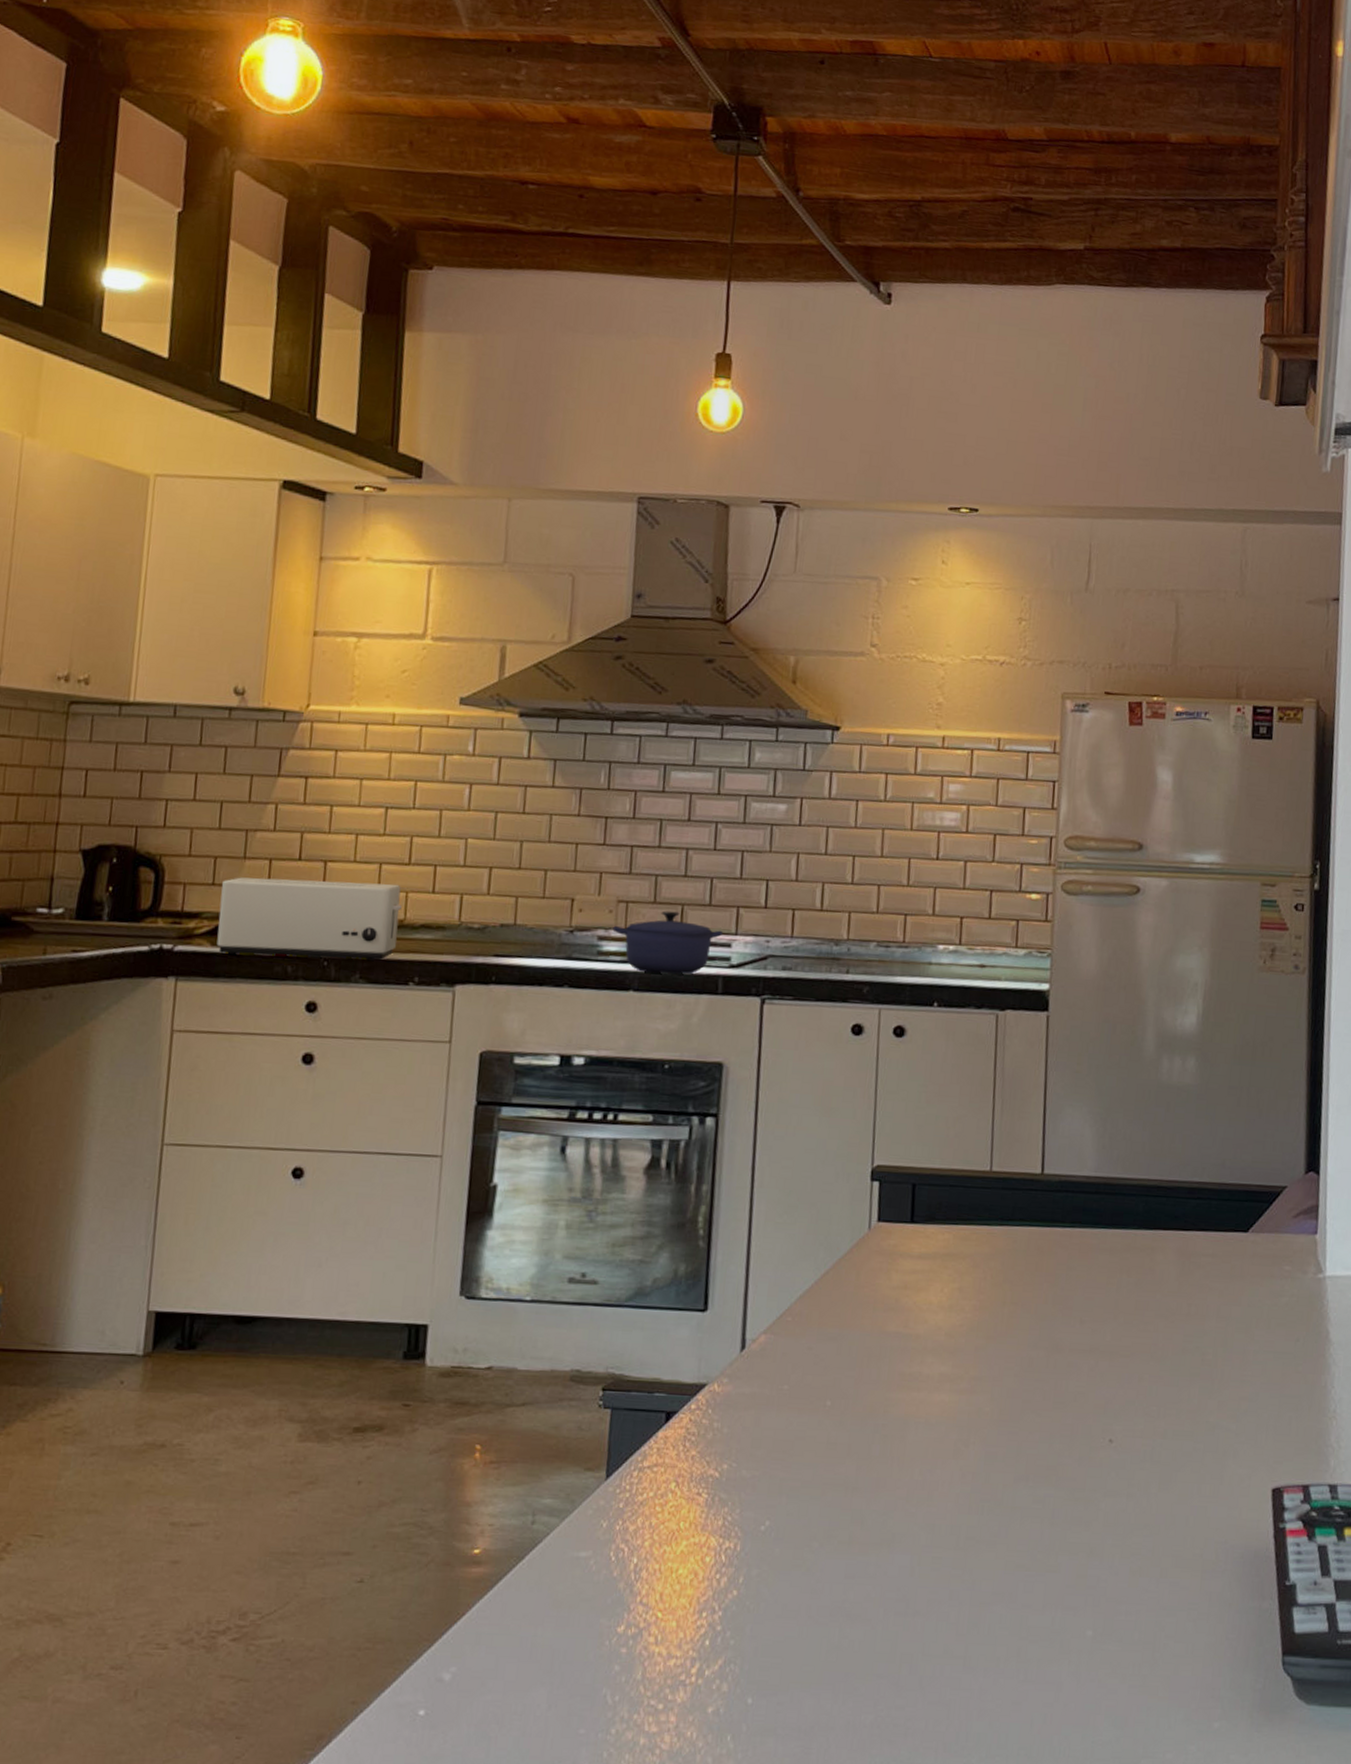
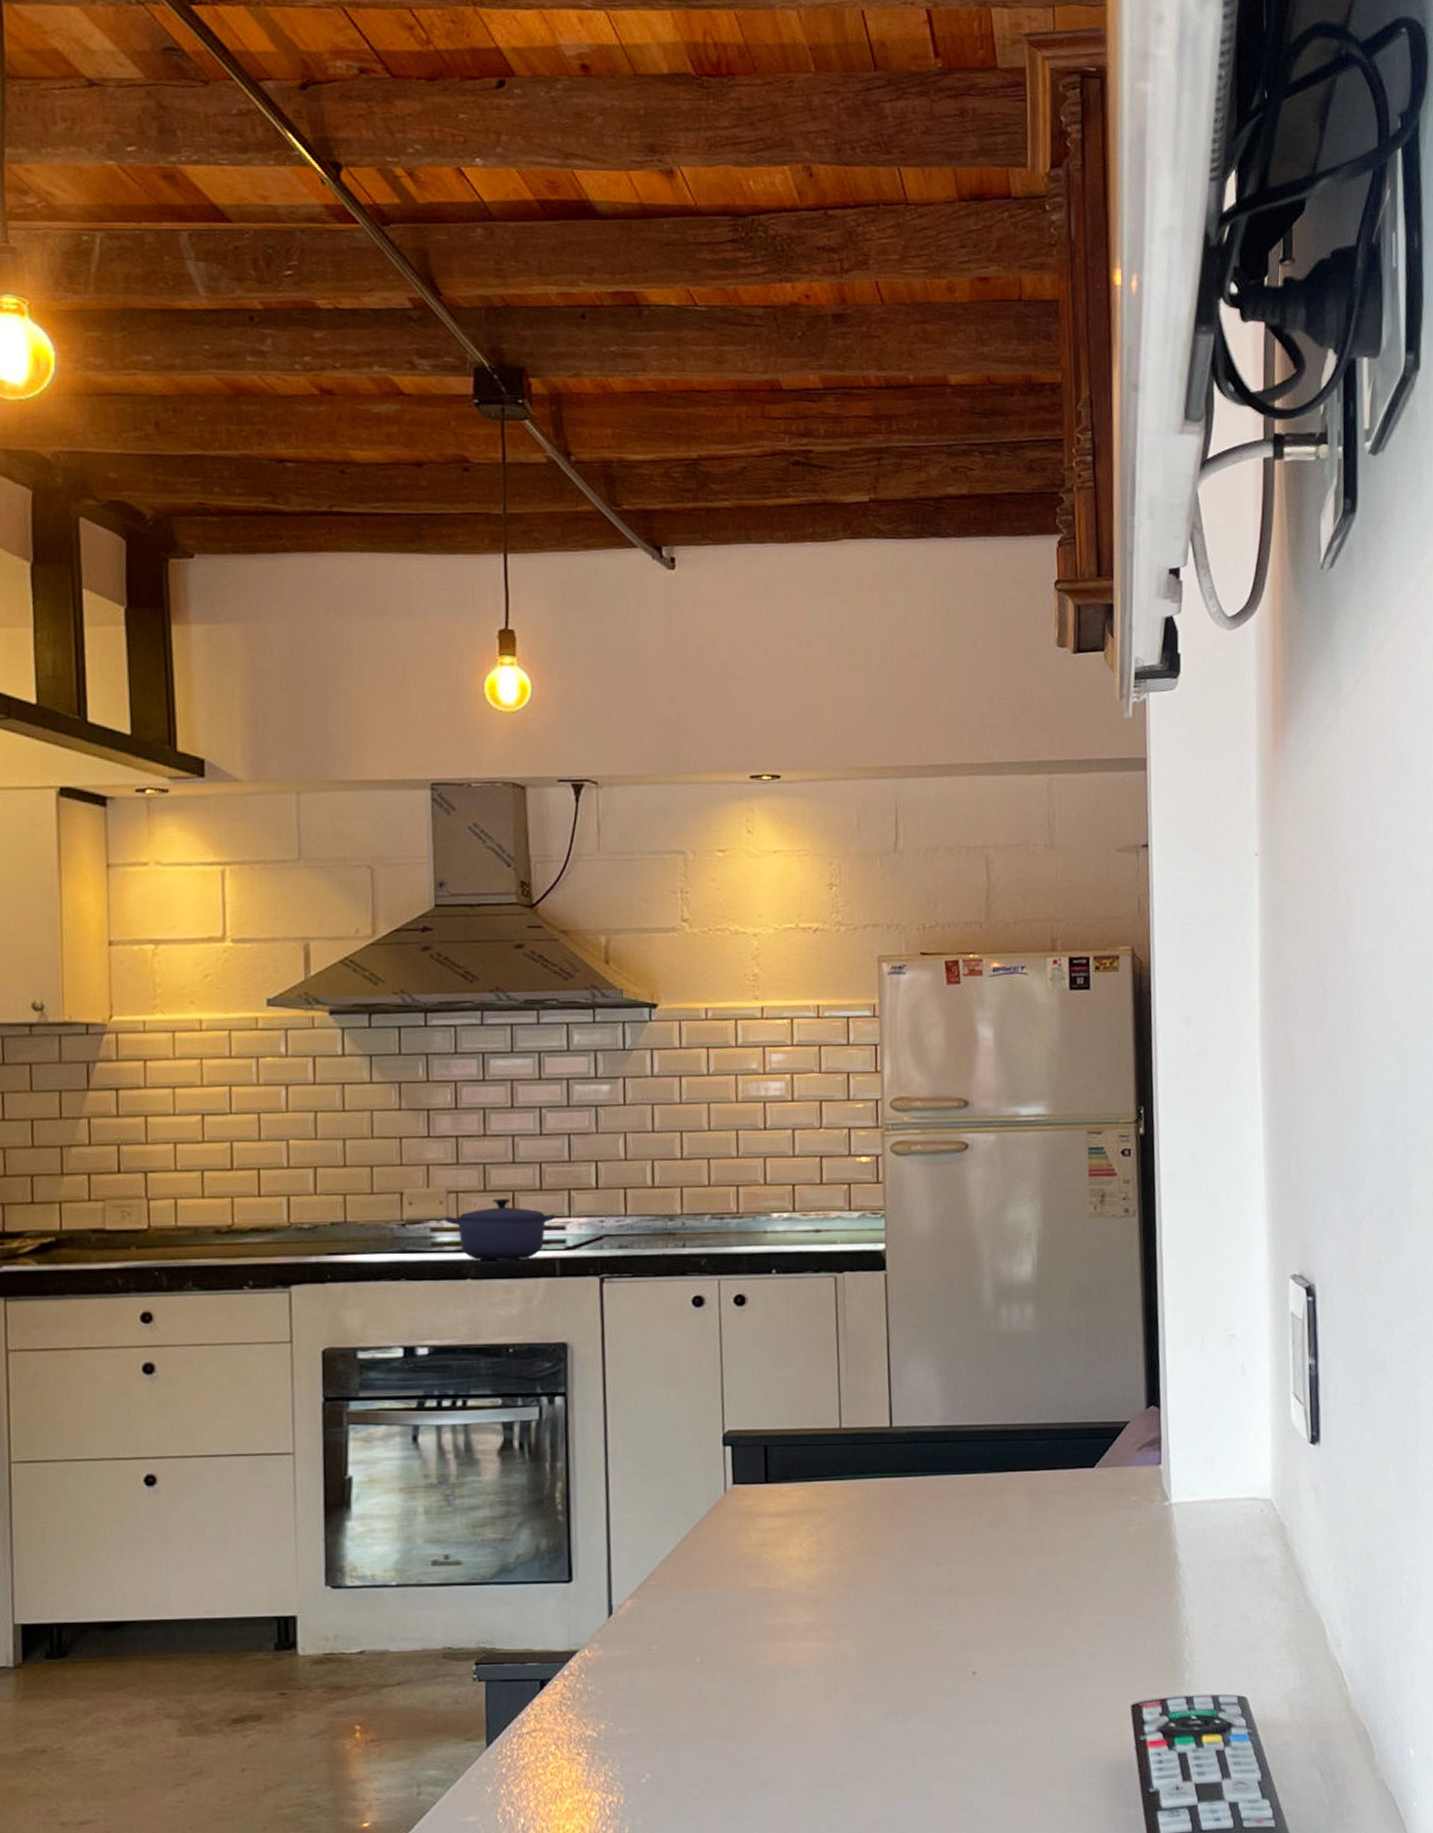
toaster: present [216,877,402,960] -> none [42,1190,228,1271]

